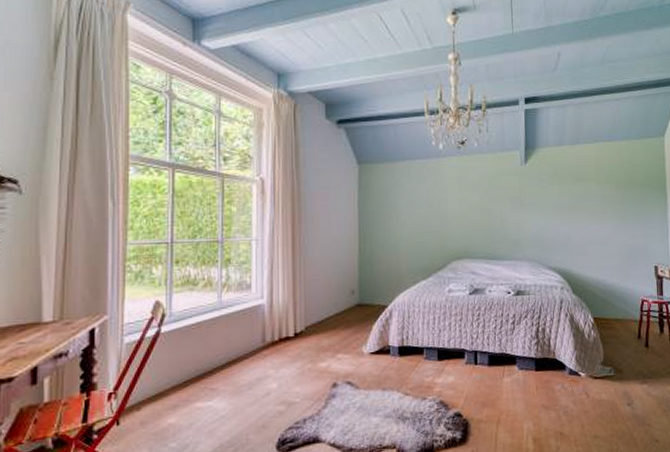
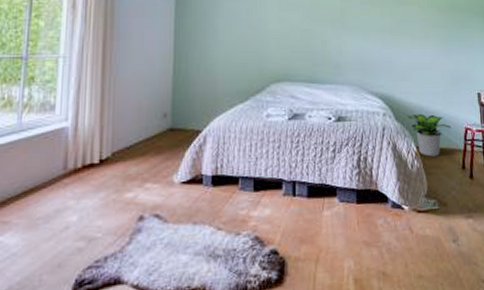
potted plant: none [585,286,628,327] -> present [407,113,452,157]

